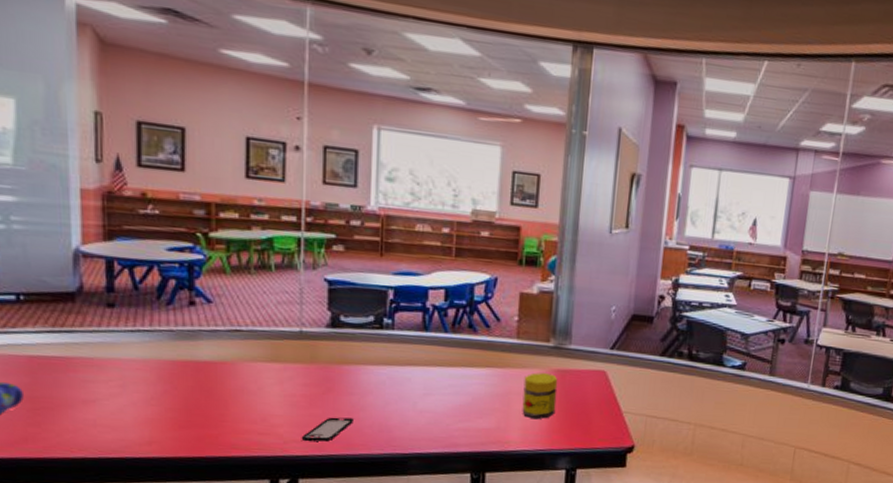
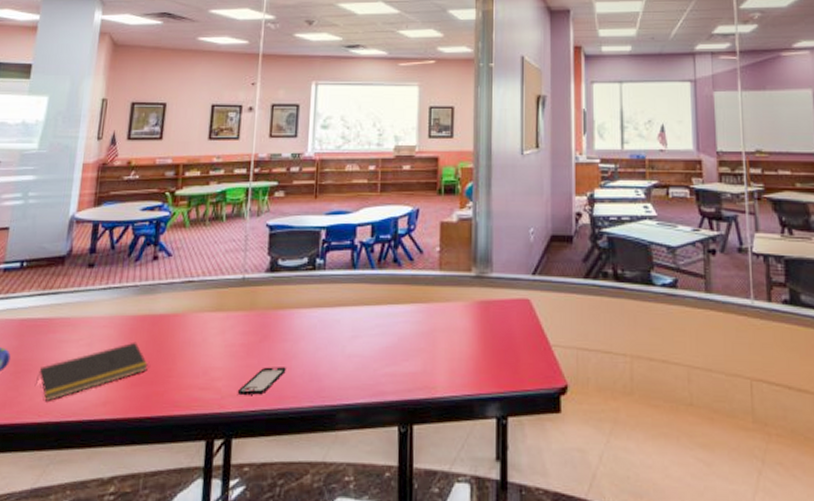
notepad: none [60,386,196,438] -> present [35,342,148,401]
jar: present [522,372,558,420] -> none [447,306,482,359]

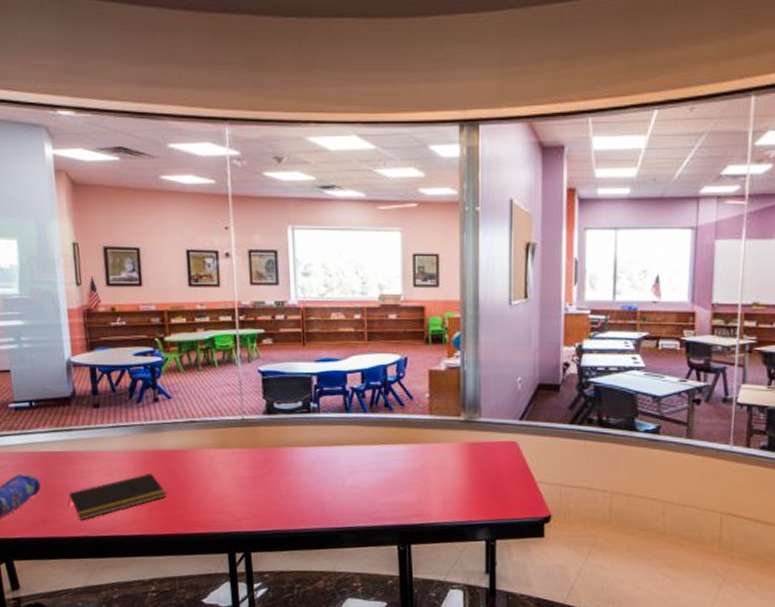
smartphone: present [237,367,286,396] -> none [250,495,292,519]

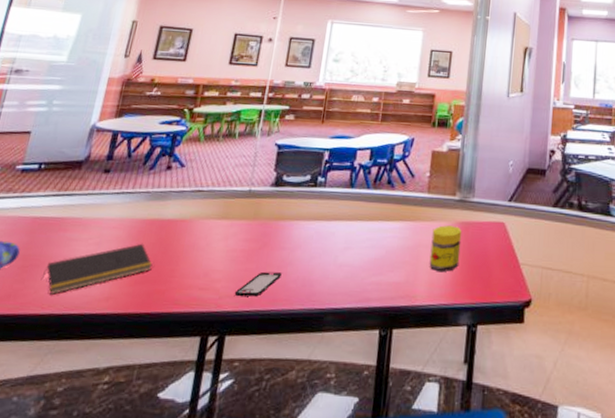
smartphone: none [250,495,292,519] -> present [234,271,282,297]
jar: none [439,447,471,492] -> present [429,225,462,273]

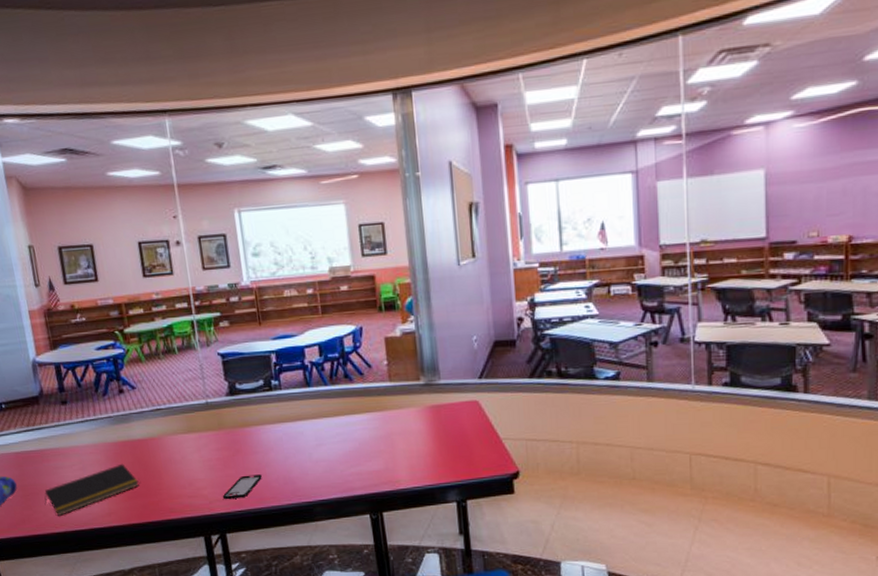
jar: present [429,225,462,273] -> none [402,410,437,457]

